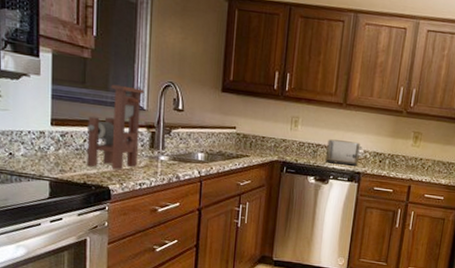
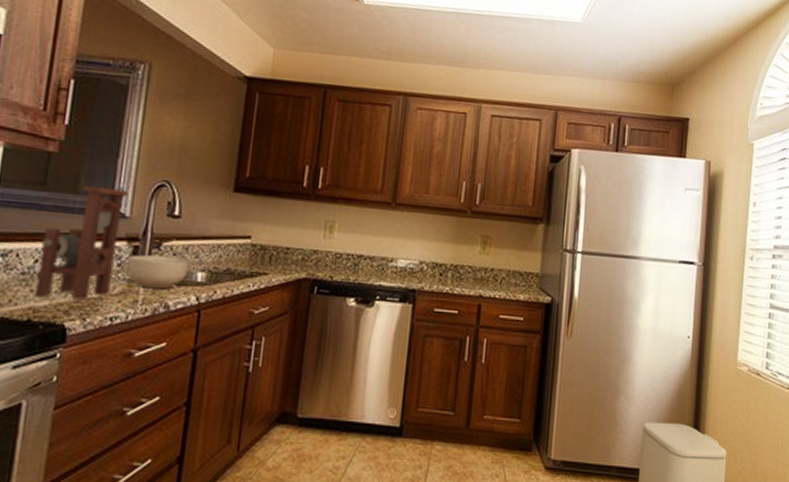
bowl: none [147,138,194,165] -> present [126,254,192,290]
toaster: present [325,139,363,166] -> none [369,248,418,282]

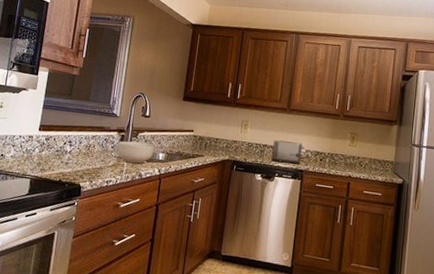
paper towel holder: present [35,185,129,300] -> none [64,95,119,169]
toaster: none [369,248,418,282] -> present [271,140,305,164]

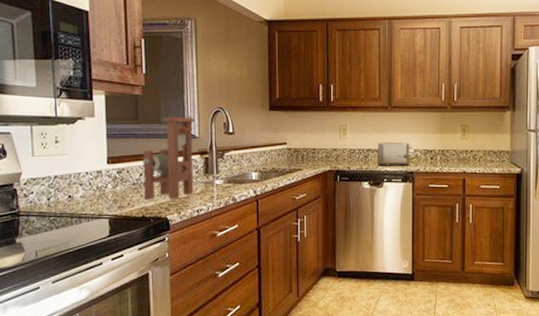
paper towel holder: none [64,95,119,169] -> present [142,116,196,200]
bowl: present [117,141,156,164] -> none [201,163,247,188]

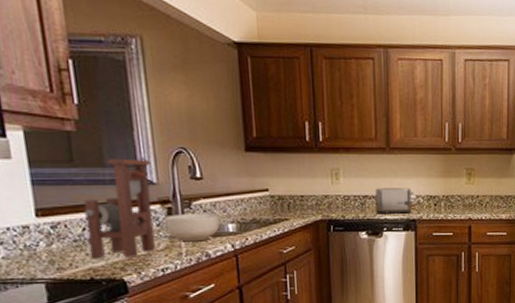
bowl: none [201,163,247,188] -> present [163,213,221,242]

